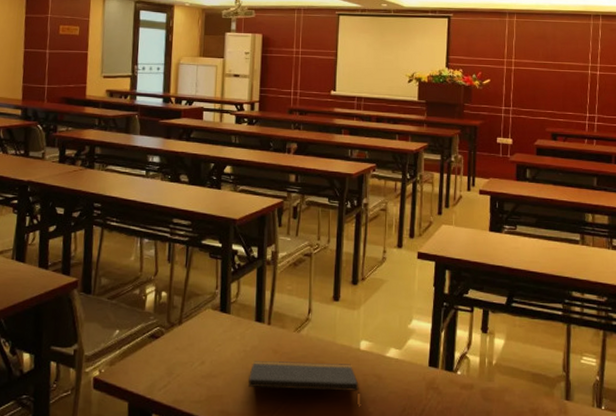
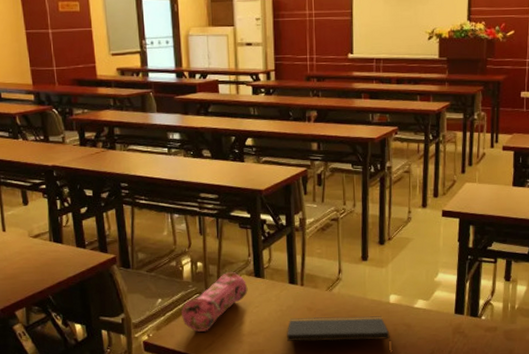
pencil case: none [138,304,212,370] -> present [181,271,248,332]

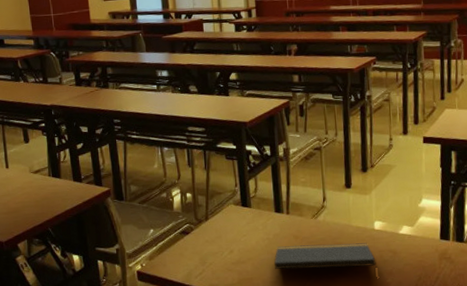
pencil case: present [181,271,248,332] -> none [173,201,236,261]

